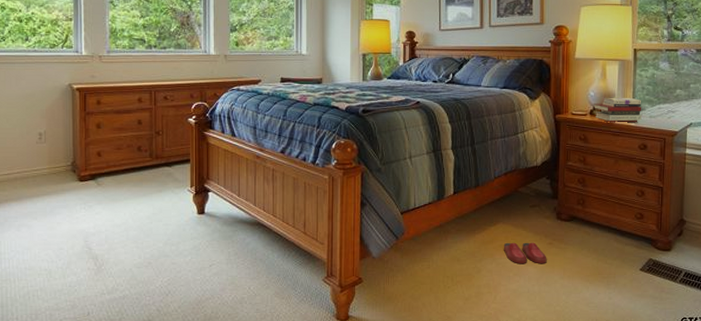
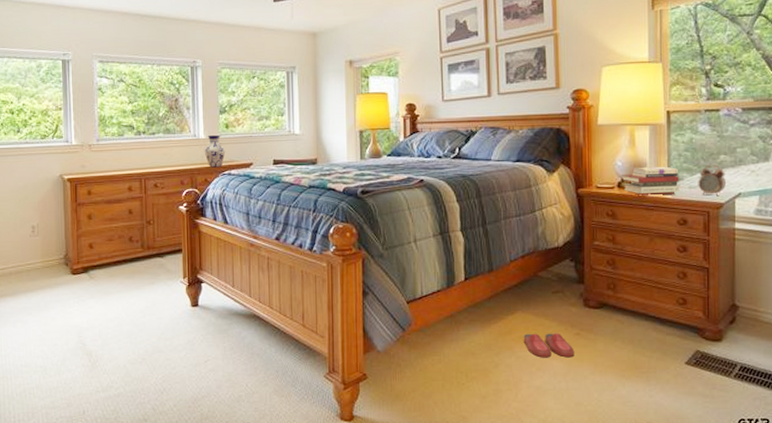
vase: none [214,51,235,83] -> present [204,134,226,168]
alarm clock: none [657,98,680,125] -> present [698,165,726,195]

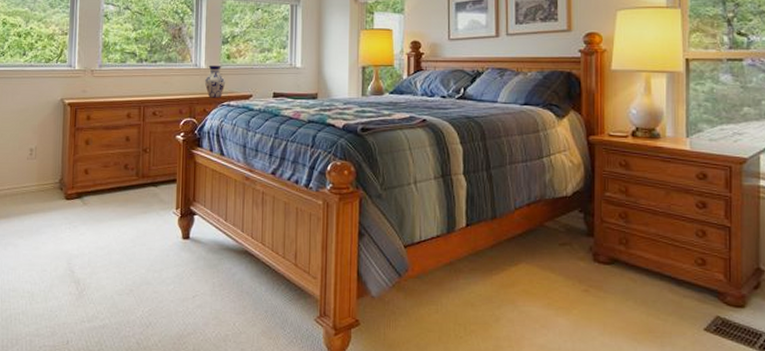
slippers: present [523,333,575,358] -> none [527,287,582,316]
books: present [622,166,680,195] -> none [636,115,699,146]
alarm clock: present [698,165,726,195] -> none [719,117,749,150]

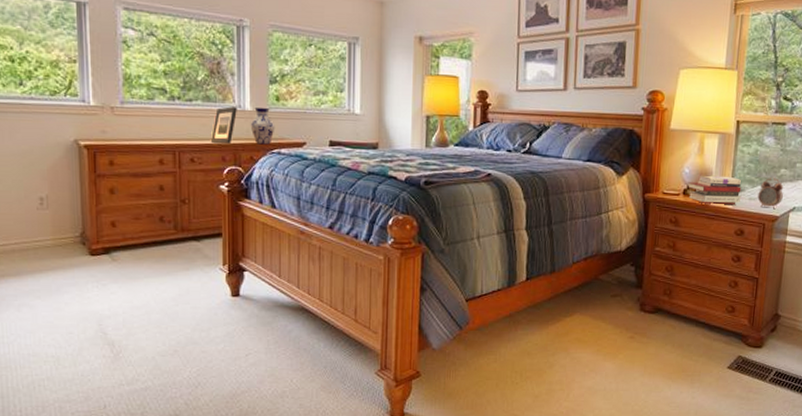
picture frame: none [171,66,194,99] -> present [211,106,237,145]
books: none [636,115,699,146] -> present [688,175,742,204]
alarm clock: none [719,117,749,150] -> present [757,178,784,209]

